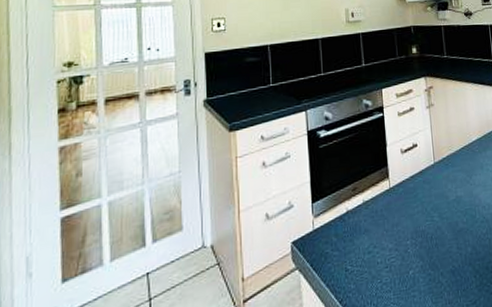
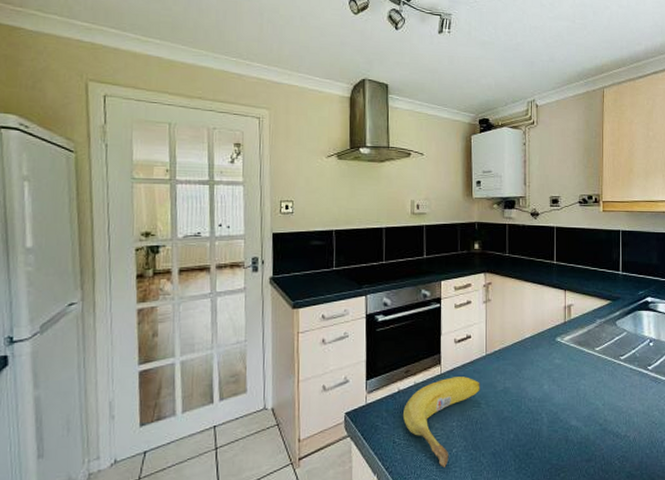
fruit: none [353,188,432,293] -> present [402,376,480,467]

